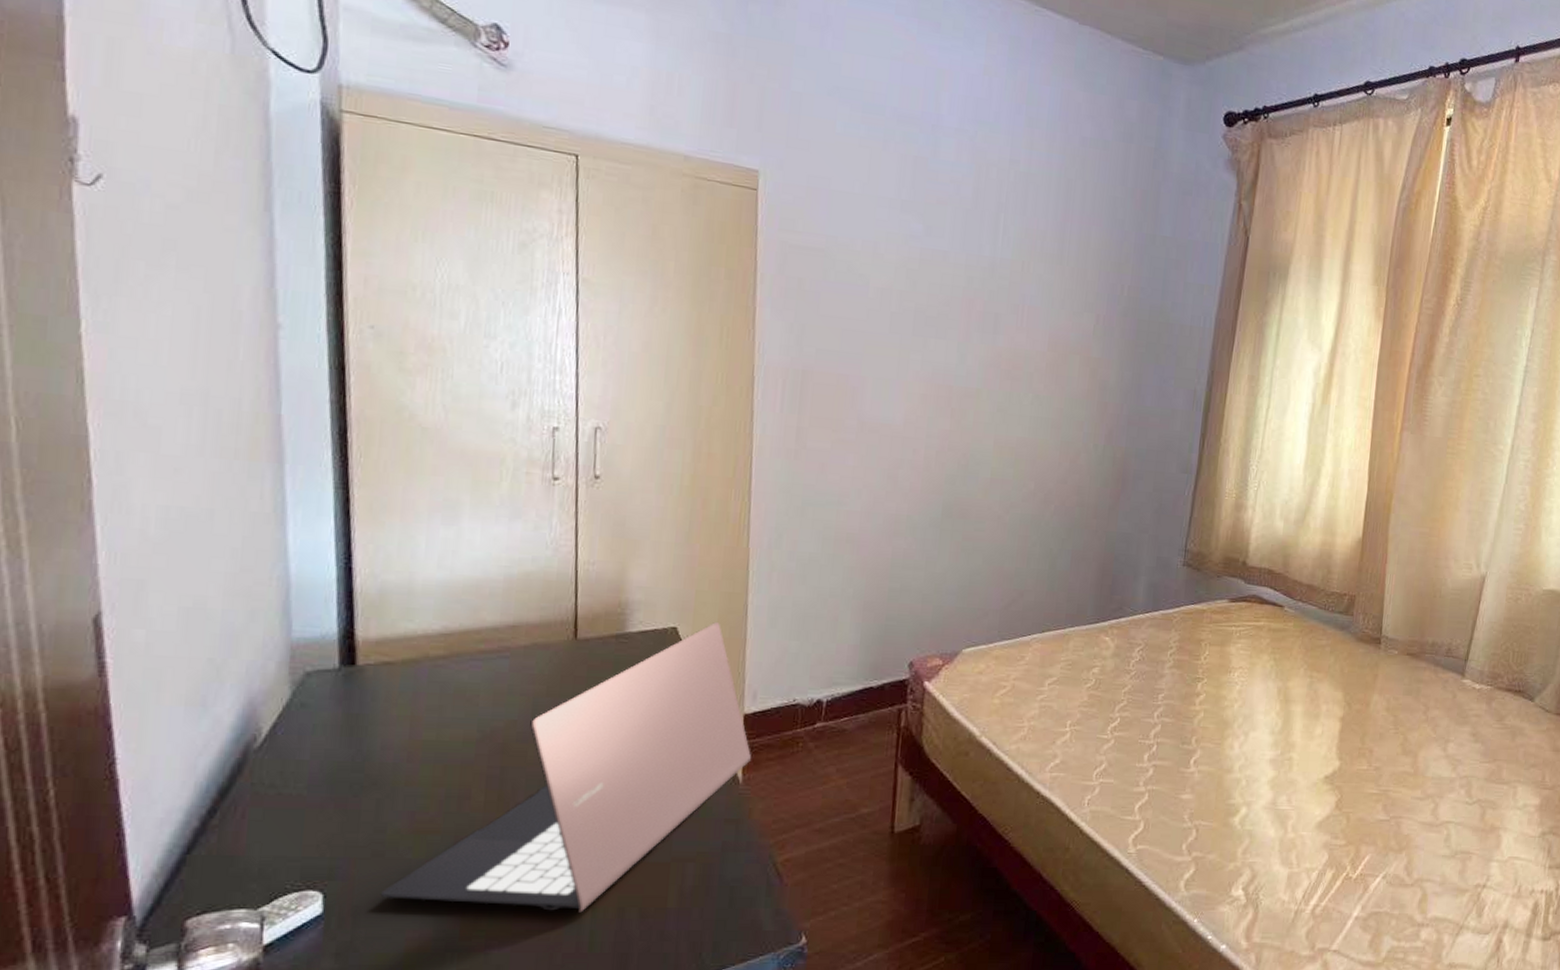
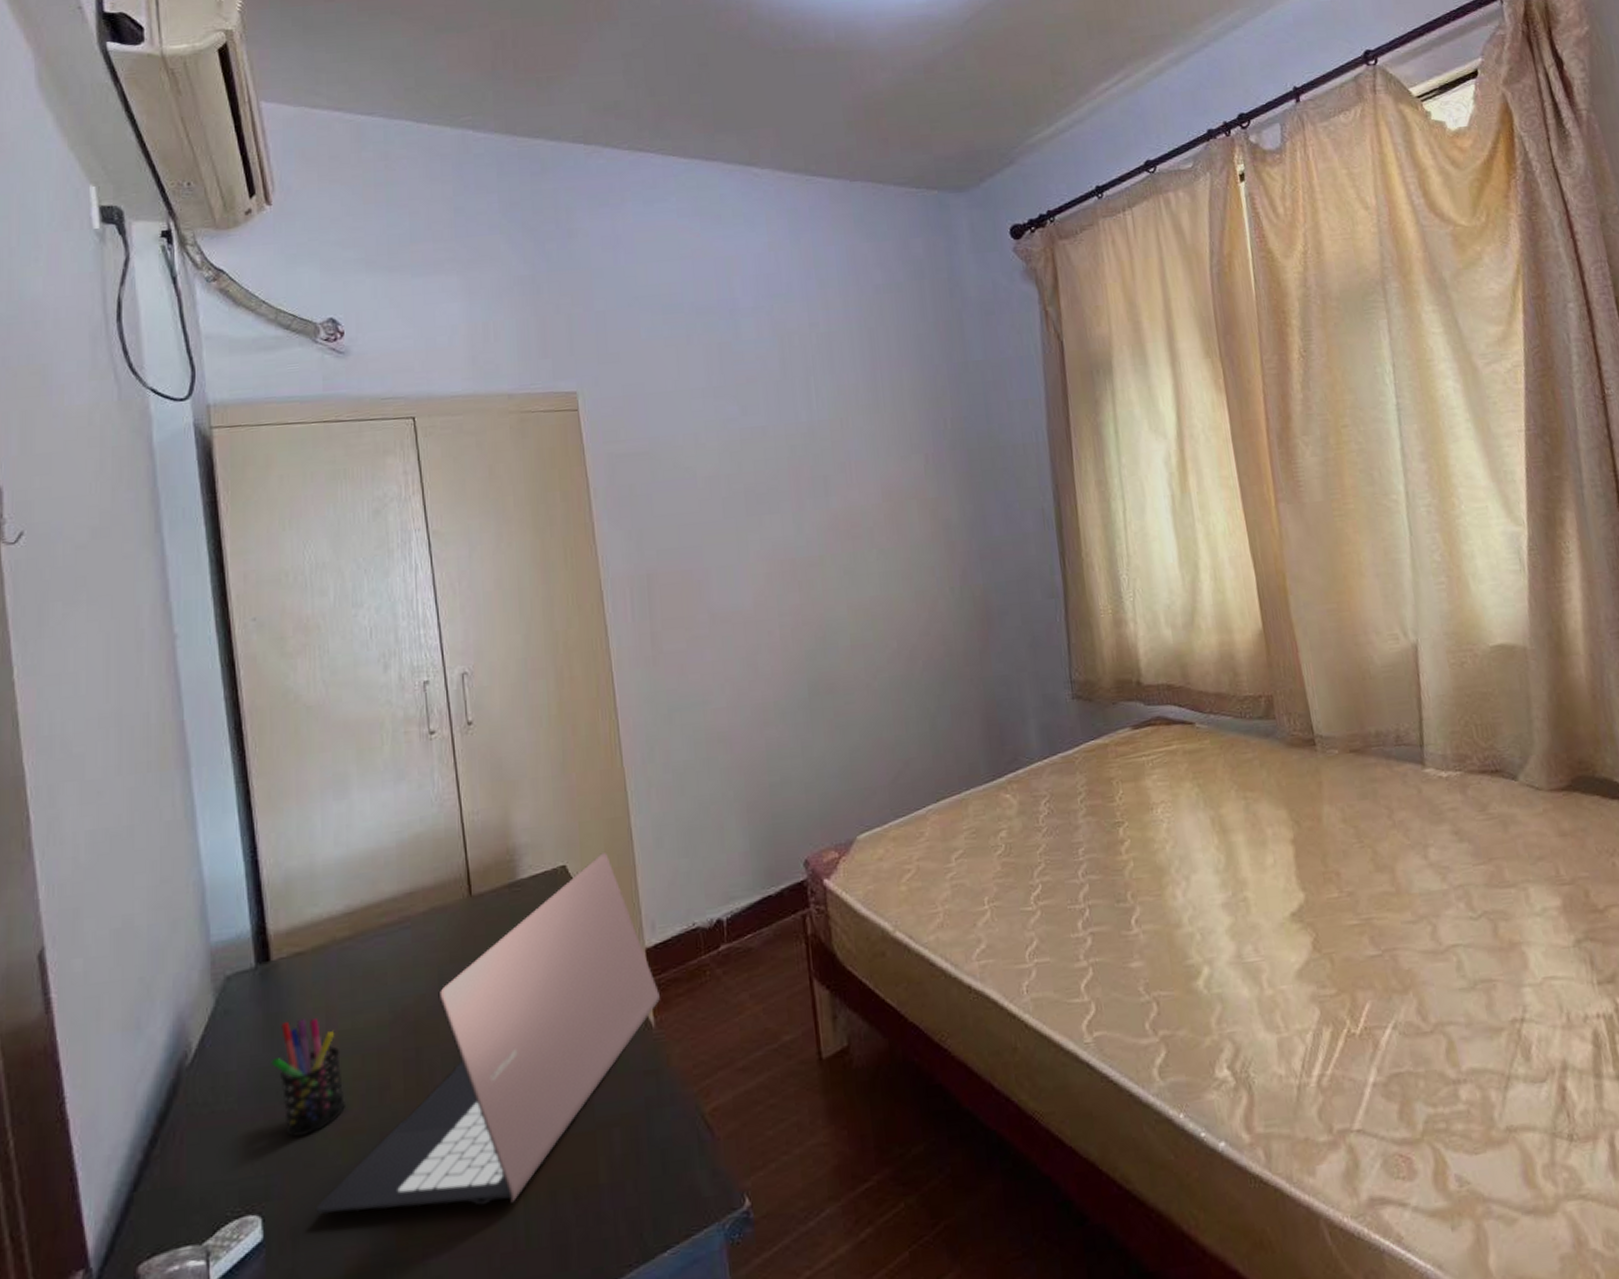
pen holder: none [346,723,422,829] -> present [271,1018,345,1137]

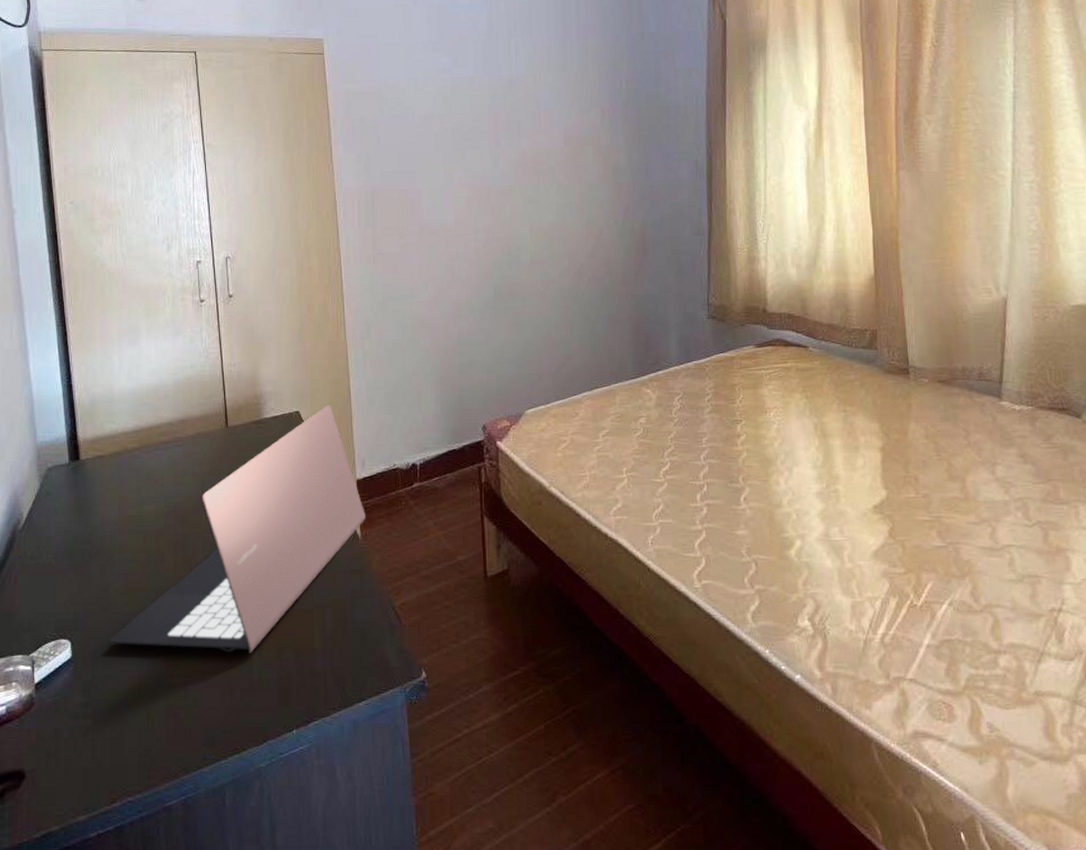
pen holder: present [271,1018,345,1137] -> none [79,504,131,589]

